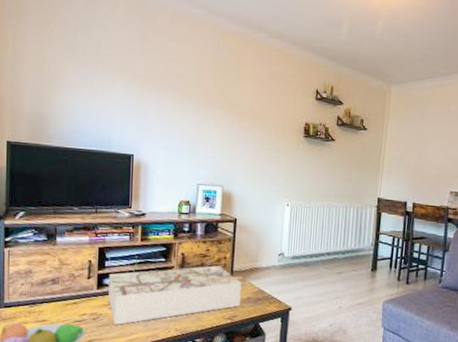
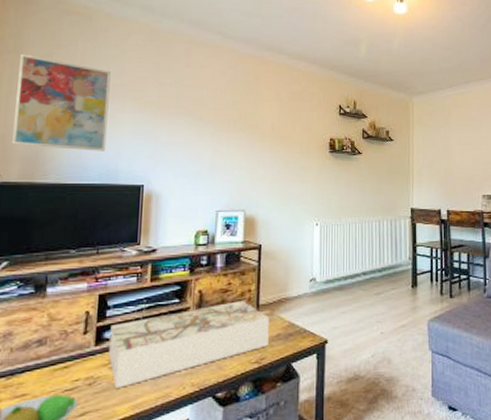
wall art: none [19,19,102,120] -> present [11,53,111,151]

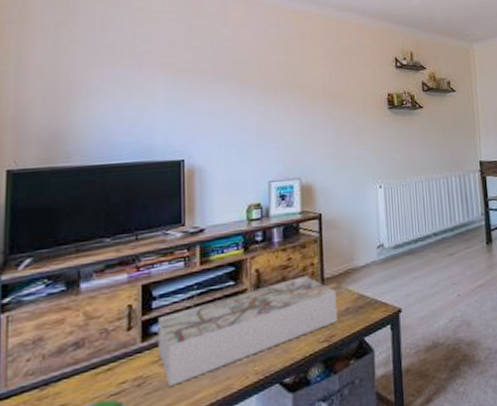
wall art: present [11,53,111,151] -> none [25,23,137,127]

